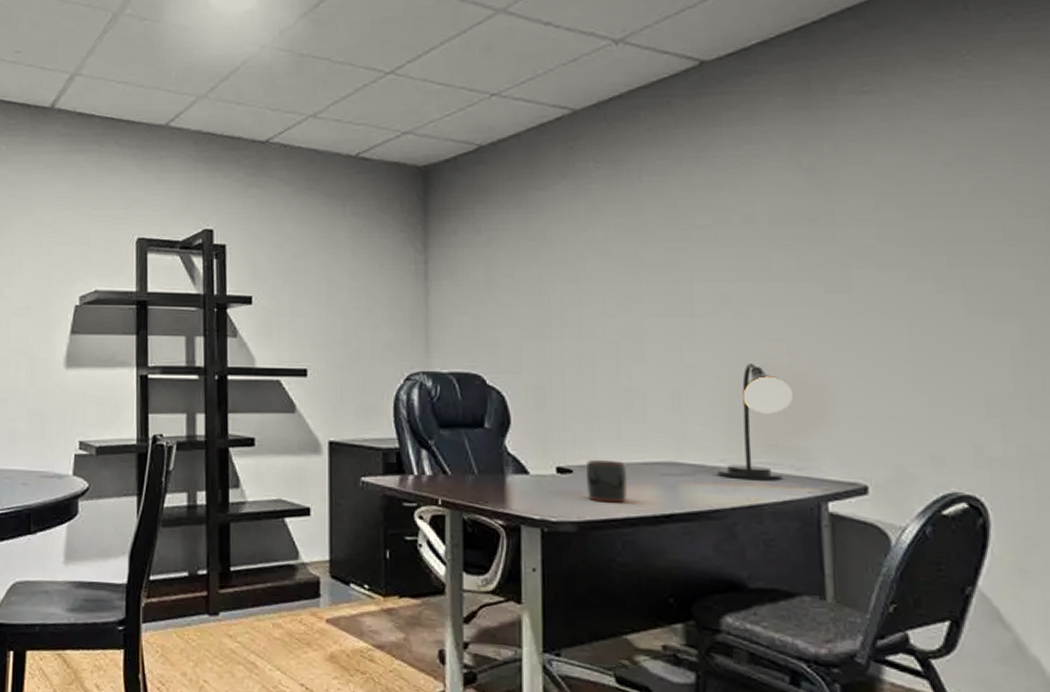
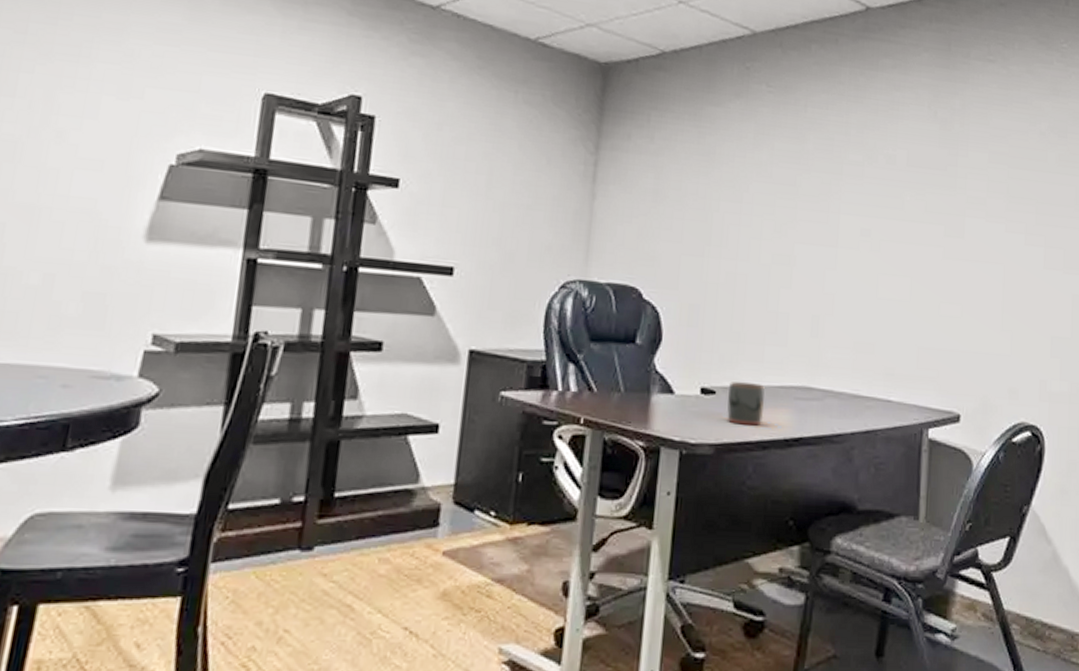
desk lamp: present [718,362,793,481] -> none [843,295,911,408]

